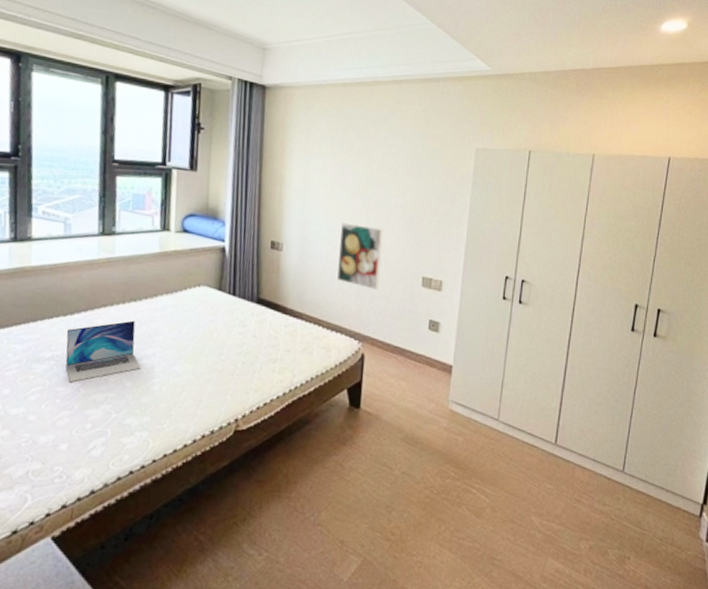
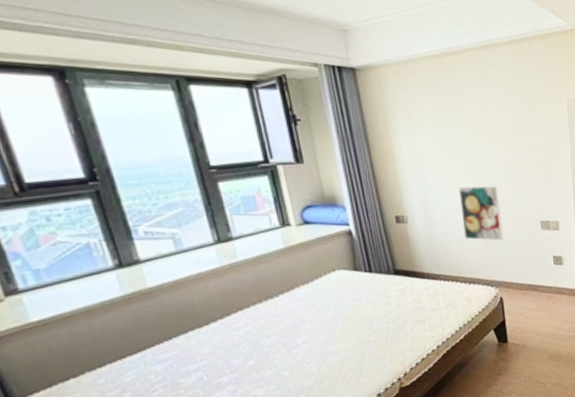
laptop: present [65,320,141,383] -> none [206,316,295,387]

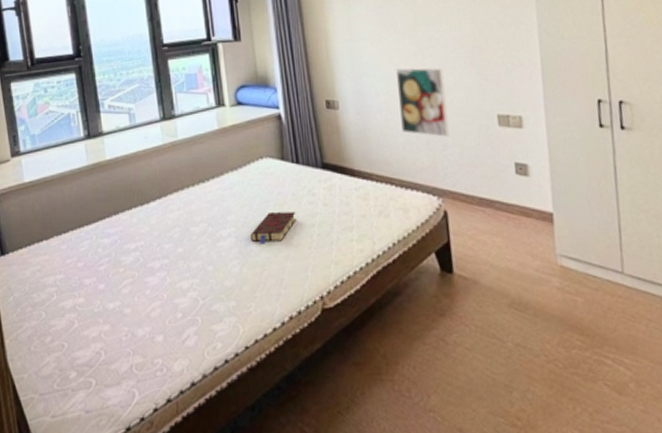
book: none [326,313,372,345] -> present [250,211,297,244]

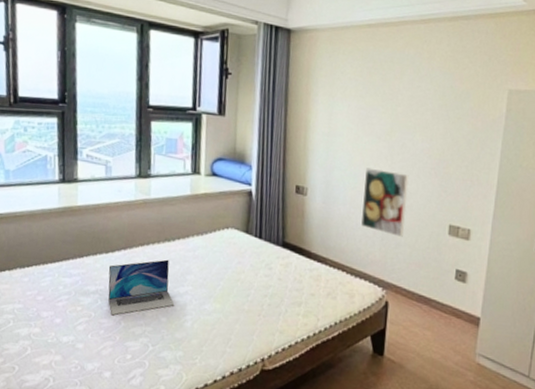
laptop: none [145,202,219,272] -> present [108,259,175,316]
book: present [250,211,297,244] -> none [205,277,252,306]

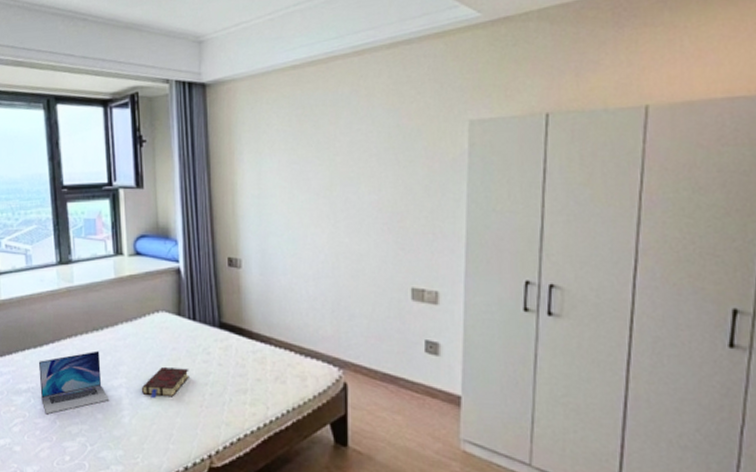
book: none [205,277,252,306] -> present [141,366,189,398]
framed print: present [361,168,409,237] -> none [306,230,358,307]

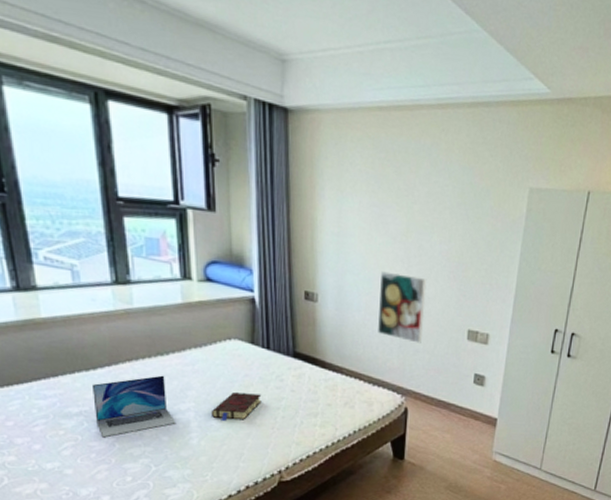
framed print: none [306,230,358,307] -> present [378,271,427,343]

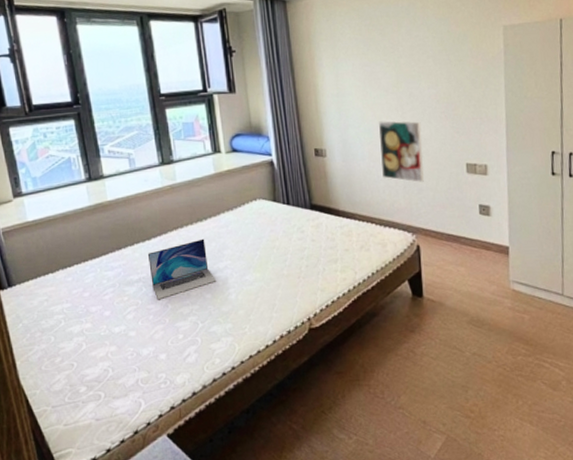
book: present [210,391,262,421] -> none [244,246,287,275]

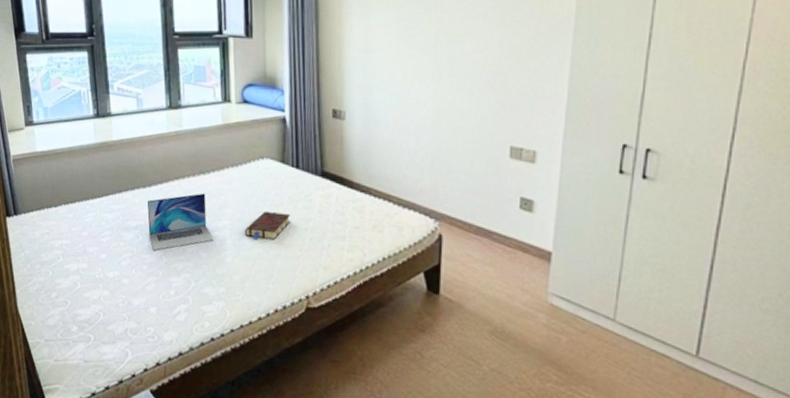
book: none [244,246,287,275] -> present [244,211,291,241]
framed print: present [379,121,424,182] -> none [407,85,460,162]

